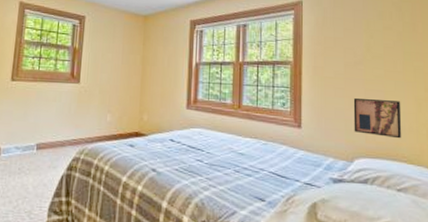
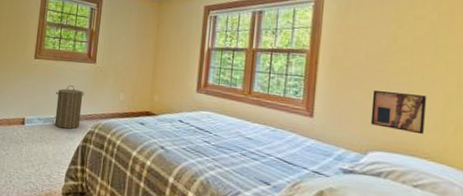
laundry hamper: none [34,108,68,157] -> present [54,85,85,129]

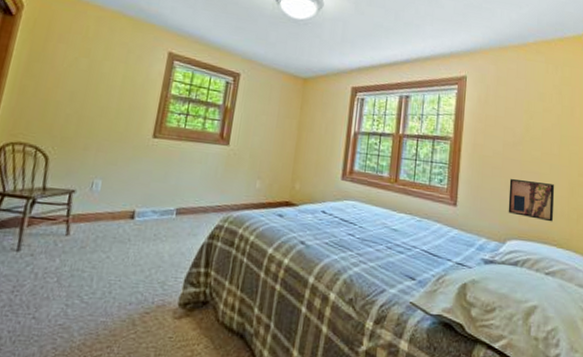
laundry hamper: present [54,85,85,129] -> none [173,171,214,224]

